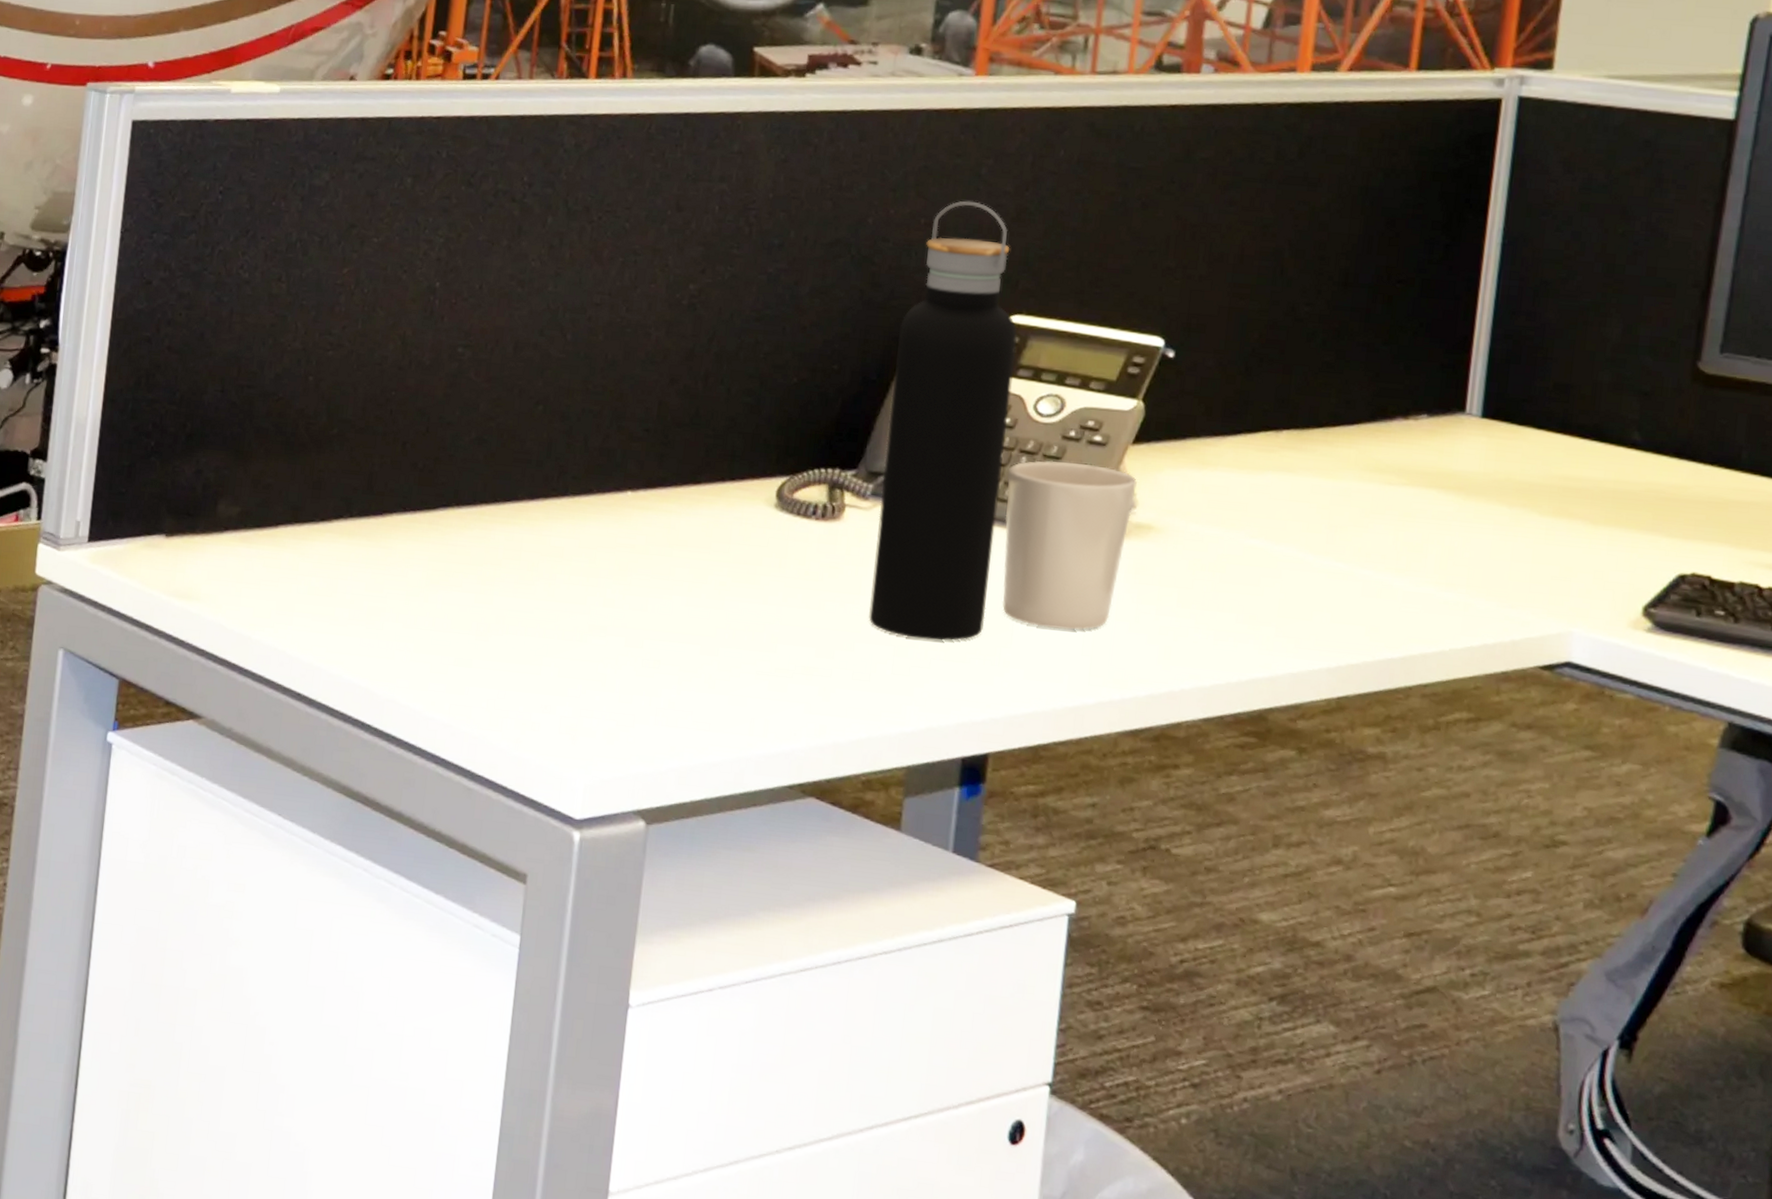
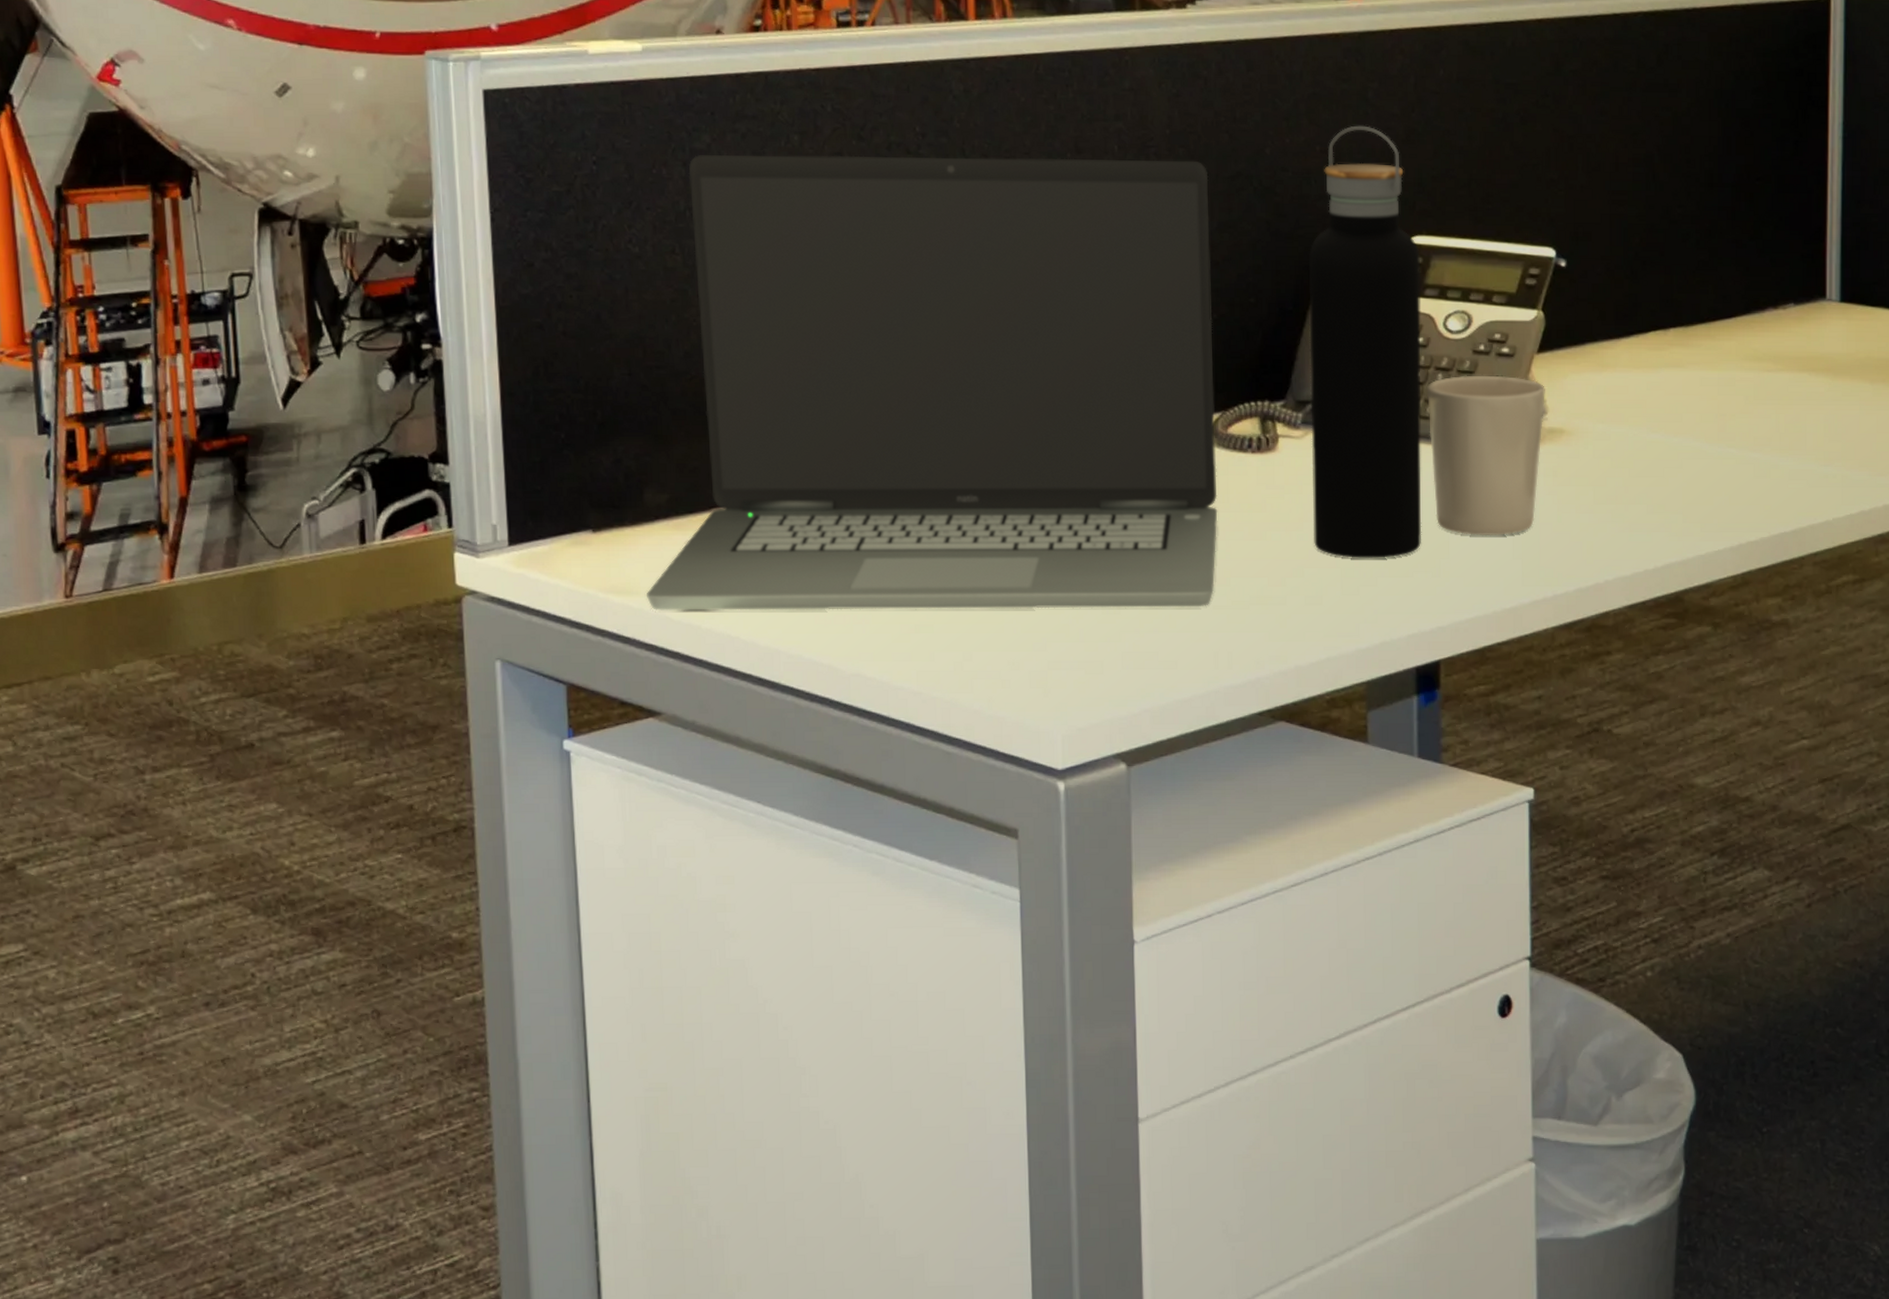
laptop: none [205,191,807,671] -> present [647,155,1218,610]

